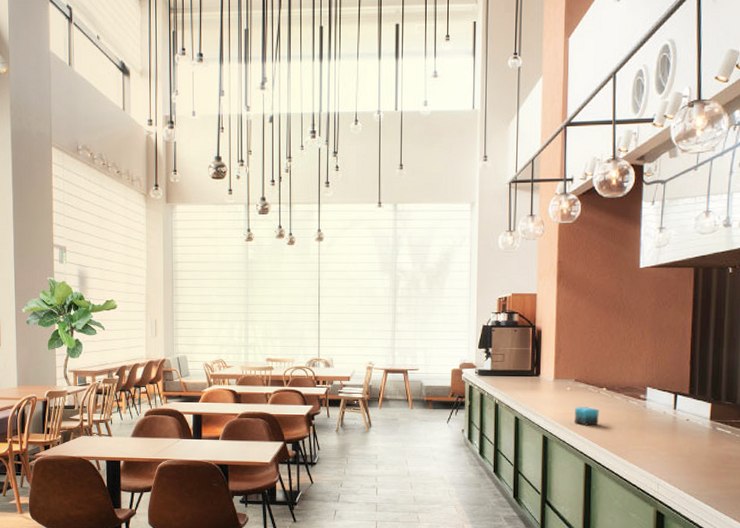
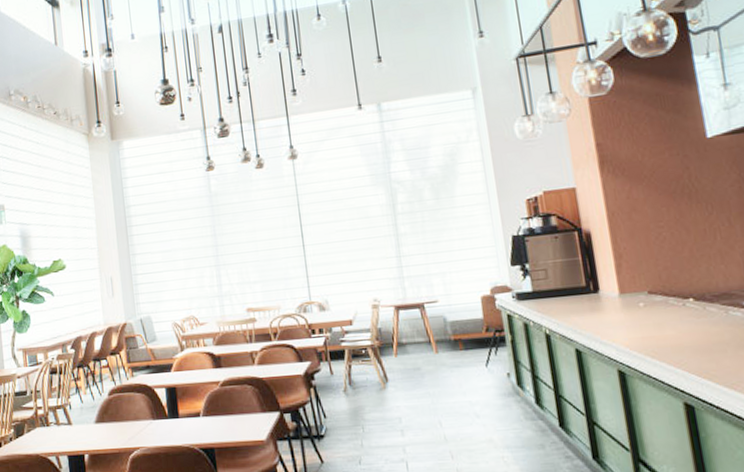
candle: present [573,407,599,426] -> none [655,326,693,352]

